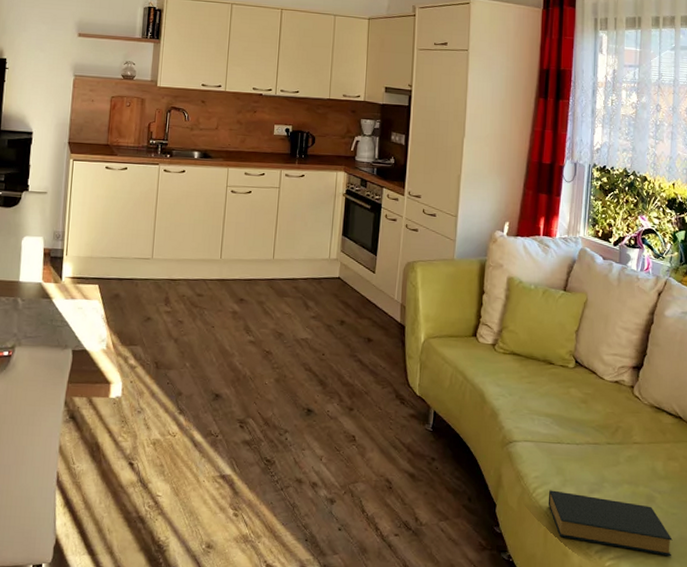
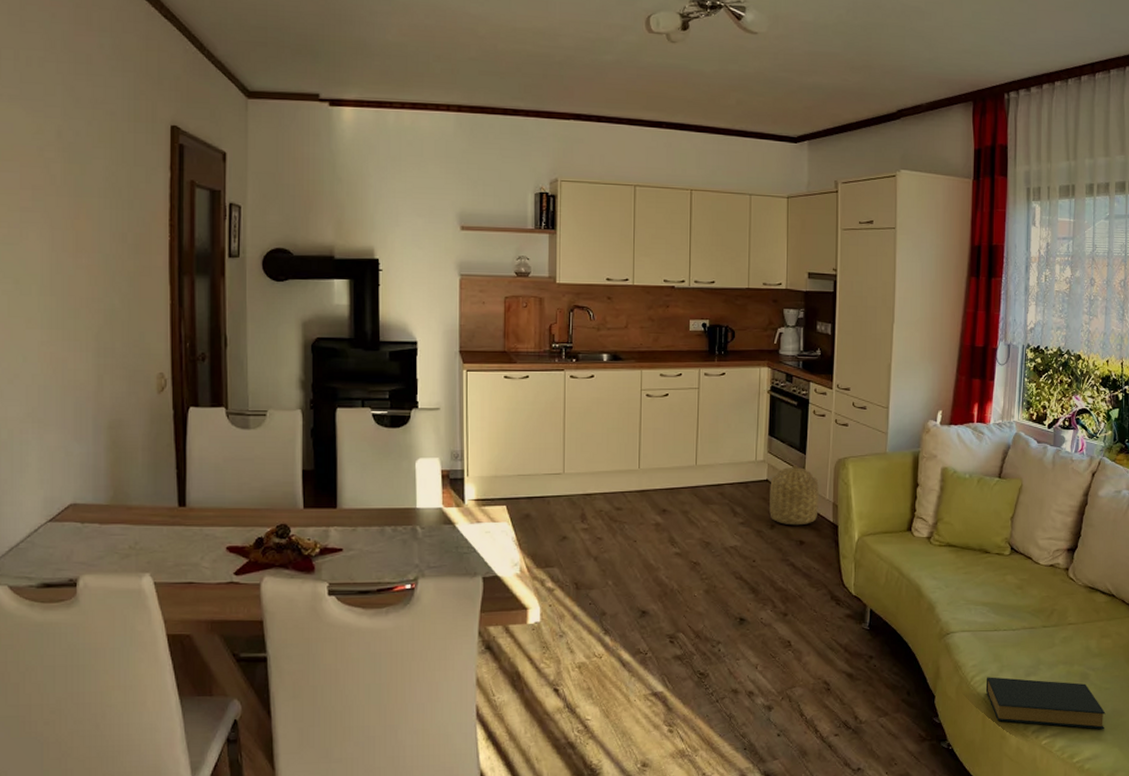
basket: none [340,265,388,324] -> present [769,465,819,526]

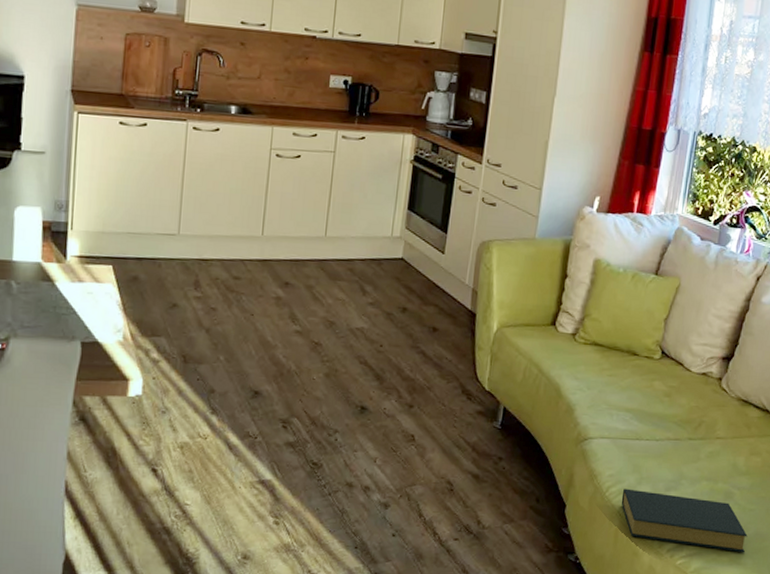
basket: present [769,465,819,526] -> none [402,244,459,311]

